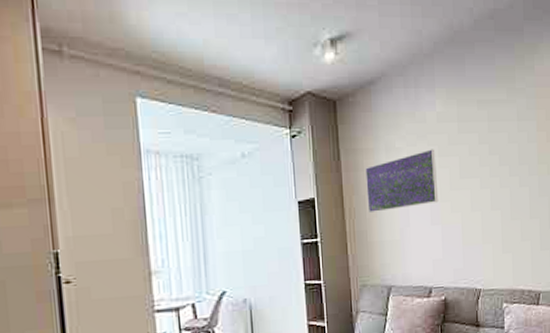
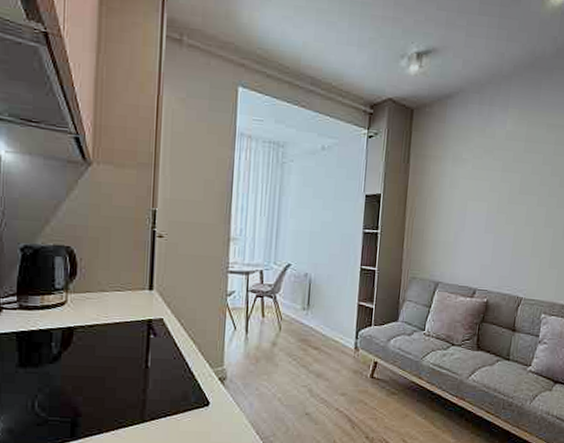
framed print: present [365,149,439,214] -> none [427,163,499,215]

